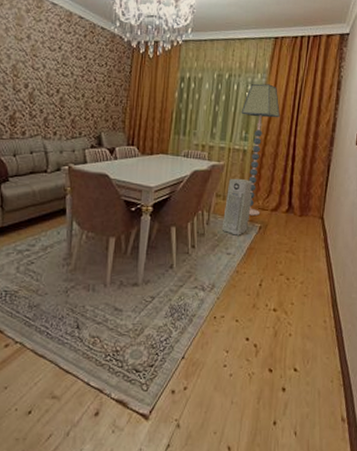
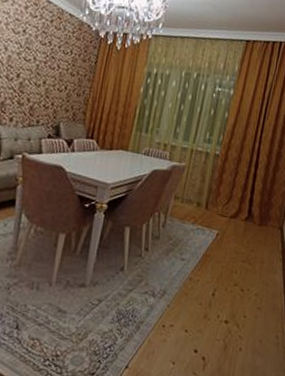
air purifier: present [221,178,253,236] -> none [177,181,213,241]
floor lamp: present [241,83,280,216] -> none [206,86,246,222]

